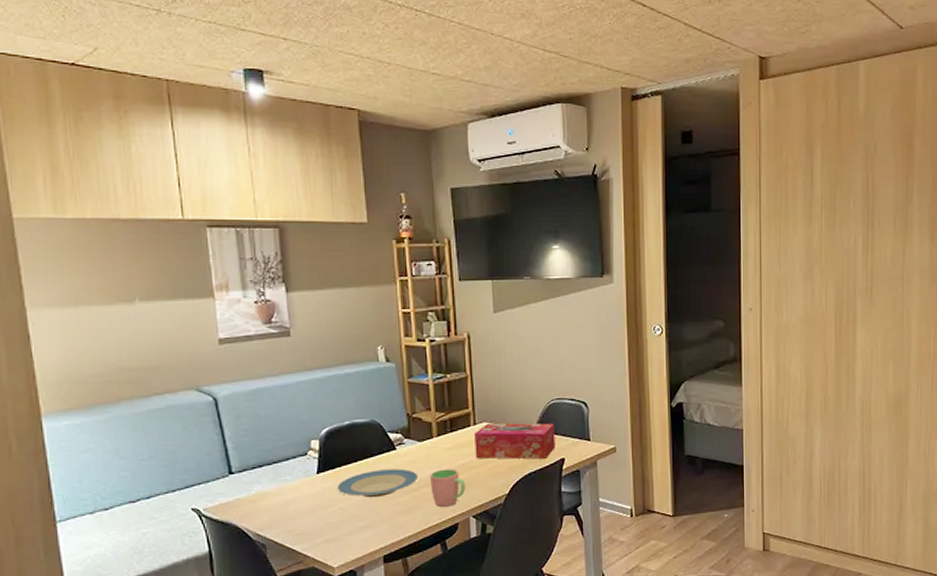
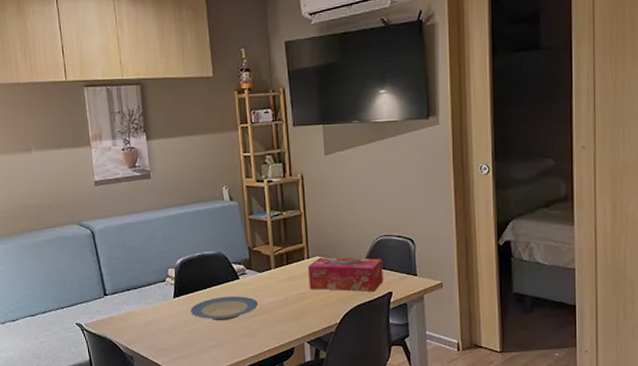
cup: present [430,469,466,507] -> none [269,298,301,332]

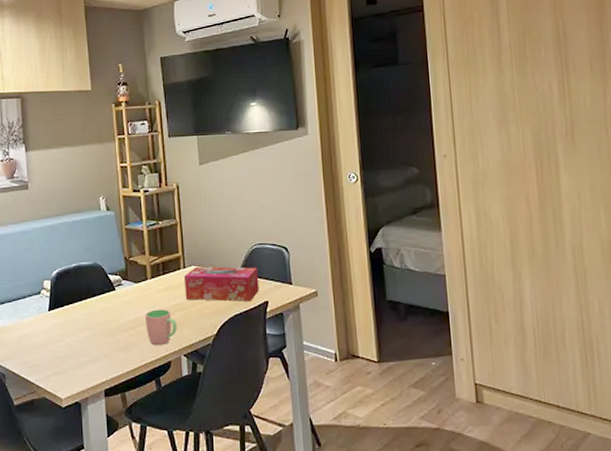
plate: present [190,296,259,321] -> none [65,308,135,335]
cup: none [269,298,301,332] -> present [145,309,178,345]

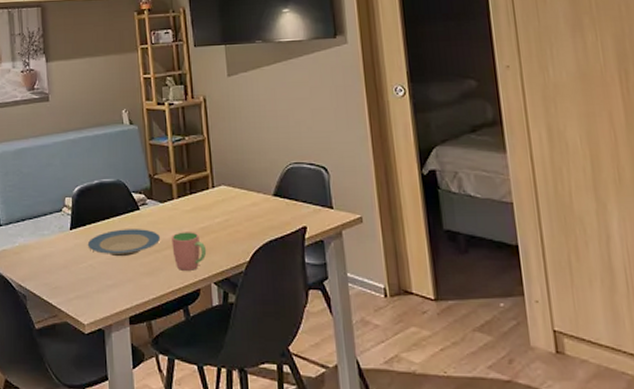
plate: none [65,308,135,335] -> present [87,229,161,257]
tissue box: present [184,266,259,302] -> none [213,186,296,226]

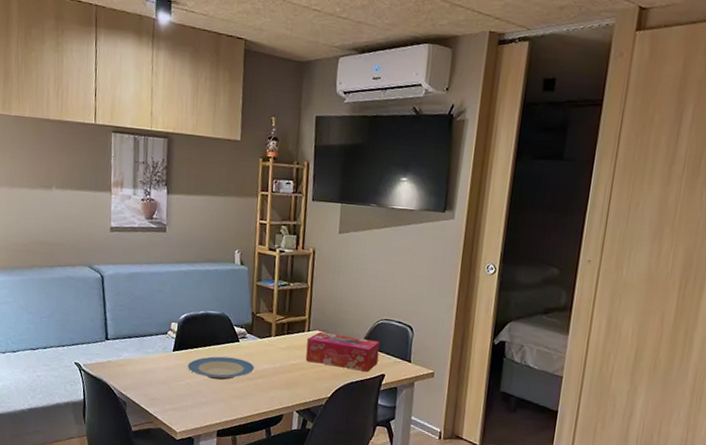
cup: present [172,232,207,271] -> none [263,365,294,399]
tissue box: none [213,186,296,226] -> present [305,331,380,372]

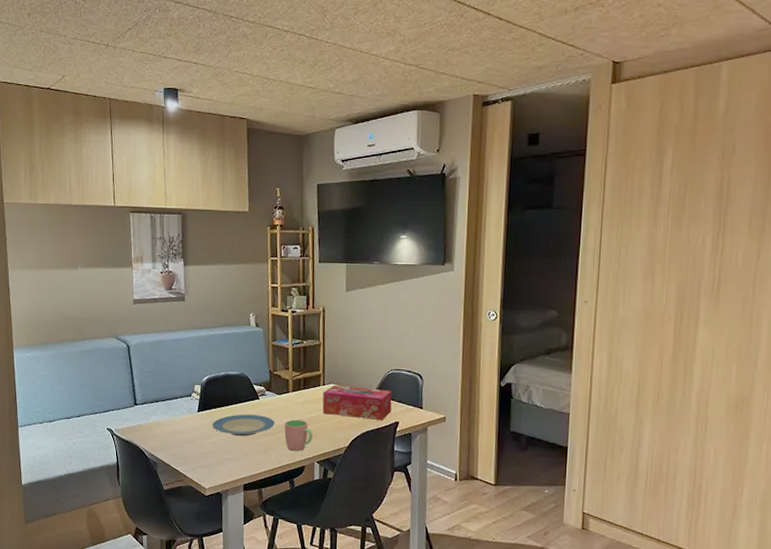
cup: none [263,365,294,399] -> present [284,419,313,451]

